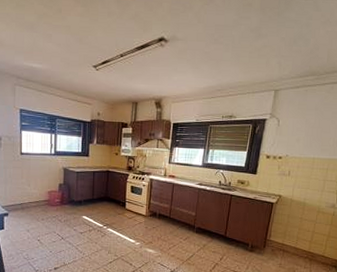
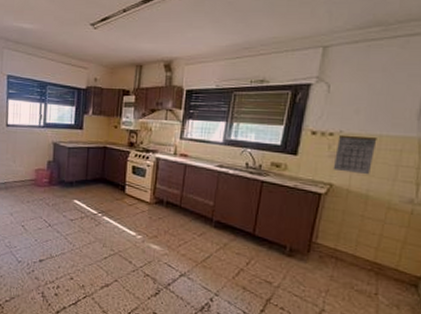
calendar: none [281,158,311,188] -> present [333,134,377,175]

